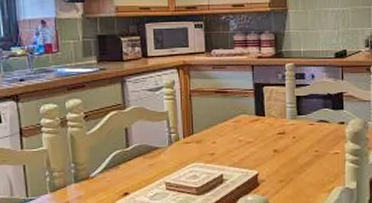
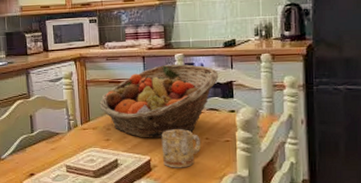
fruit basket: none [204,74,330,152] -> present [99,64,219,138]
mug: none [270,142,311,182] -> present [161,129,202,168]

